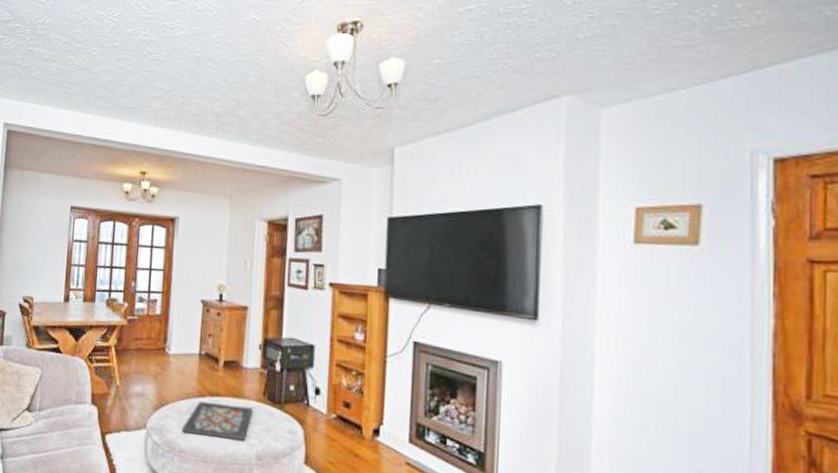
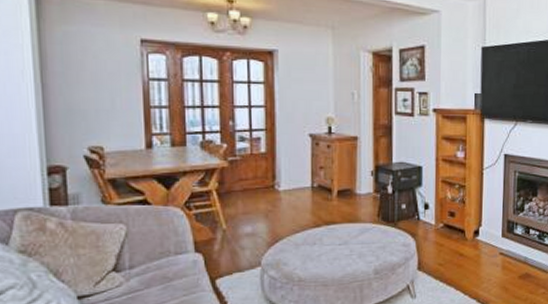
decorative tray: present [182,401,253,442] -> none [300,230,368,263]

